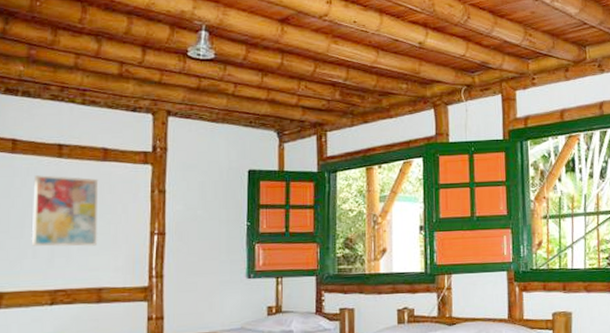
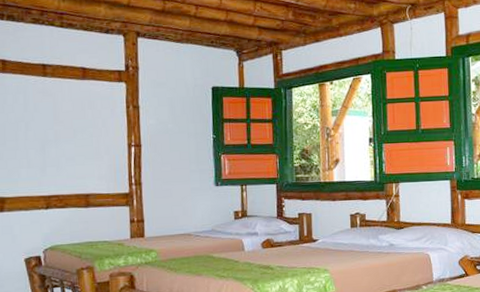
wall art: present [31,175,99,247] -> none [23,93,83,157]

